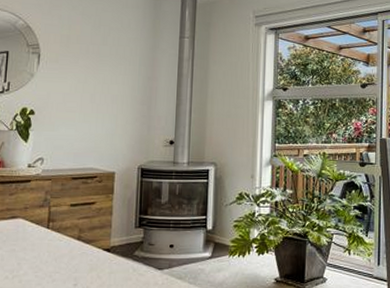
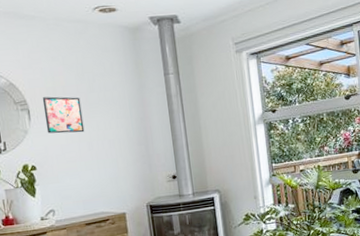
wall art: none [53,43,92,84] -> present [42,96,85,134]

